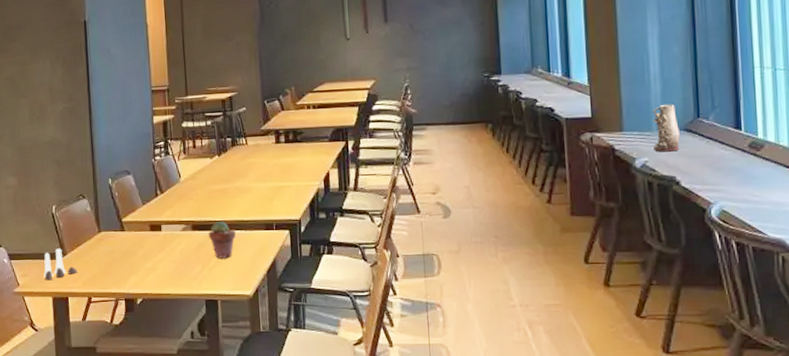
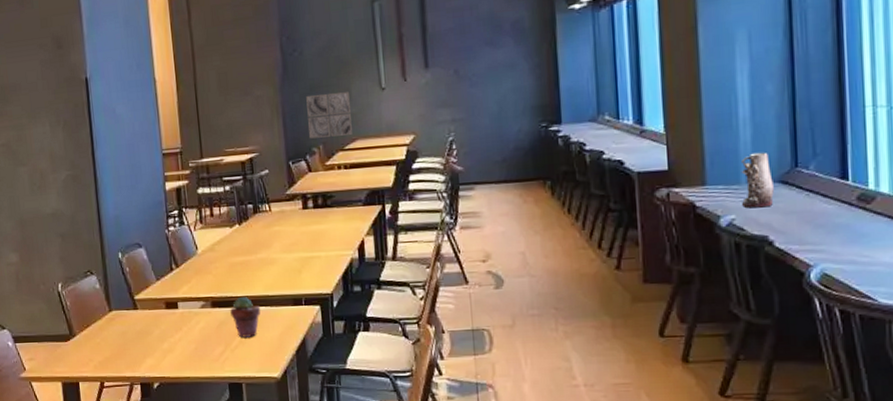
salt and pepper shaker set: present [43,248,78,281] -> none [51,330,88,365]
wall art: none [281,41,320,81] -> present [306,92,352,139]

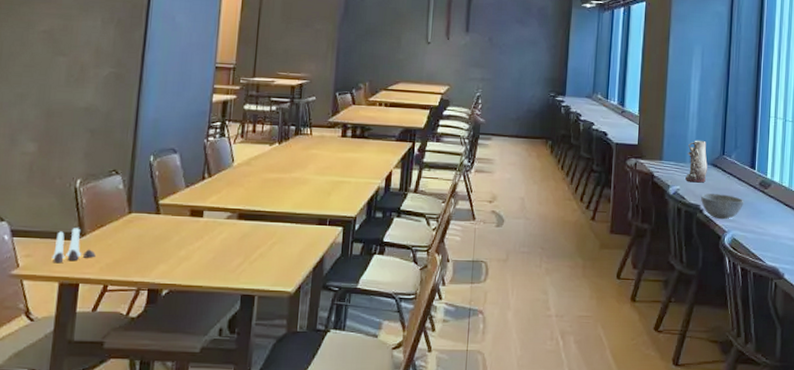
salt and pepper shaker set: none [51,330,88,365] -> present [52,228,96,264]
potted succulent: present [230,296,260,338] -> none [255,211,285,251]
wall art: present [306,92,352,139] -> none [358,37,399,77]
bowl: none [767,218,836,251] -> present [700,193,744,220]

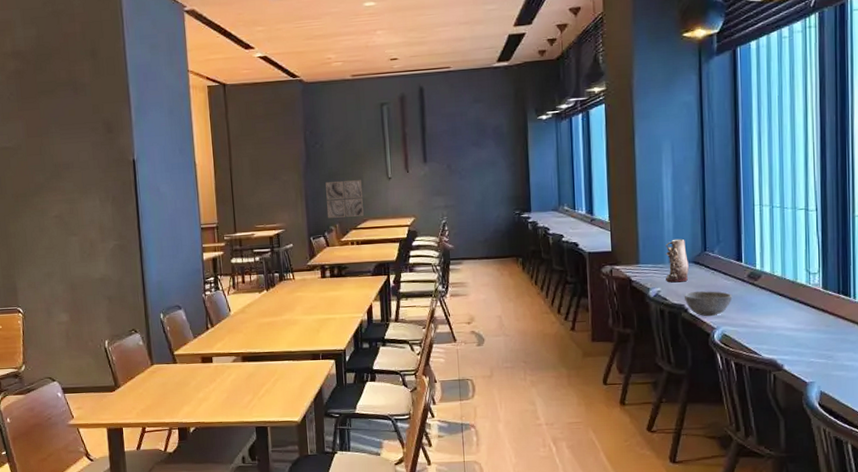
salt and pepper shaker set: present [52,228,96,264] -> none [97,381,131,413]
wall art: none [358,37,399,77] -> present [326,180,364,218]

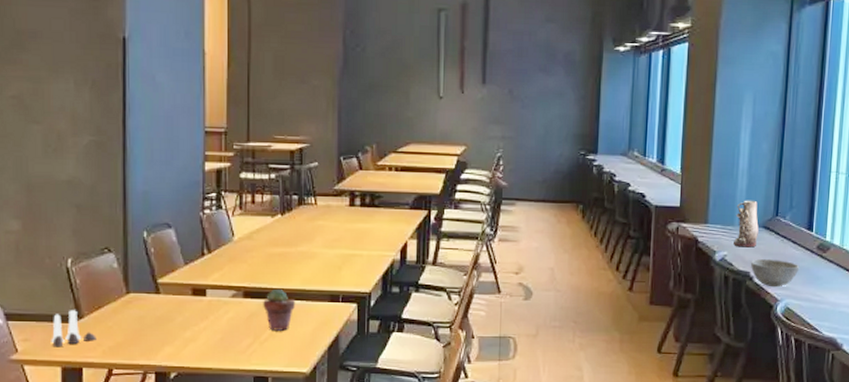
salt and pepper shaker set: none [97,381,131,413] -> present [51,310,96,348]
potted succulent: none [258,352,284,387] -> present [263,288,295,331]
wall art: present [326,180,364,218] -> none [364,92,407,138]

